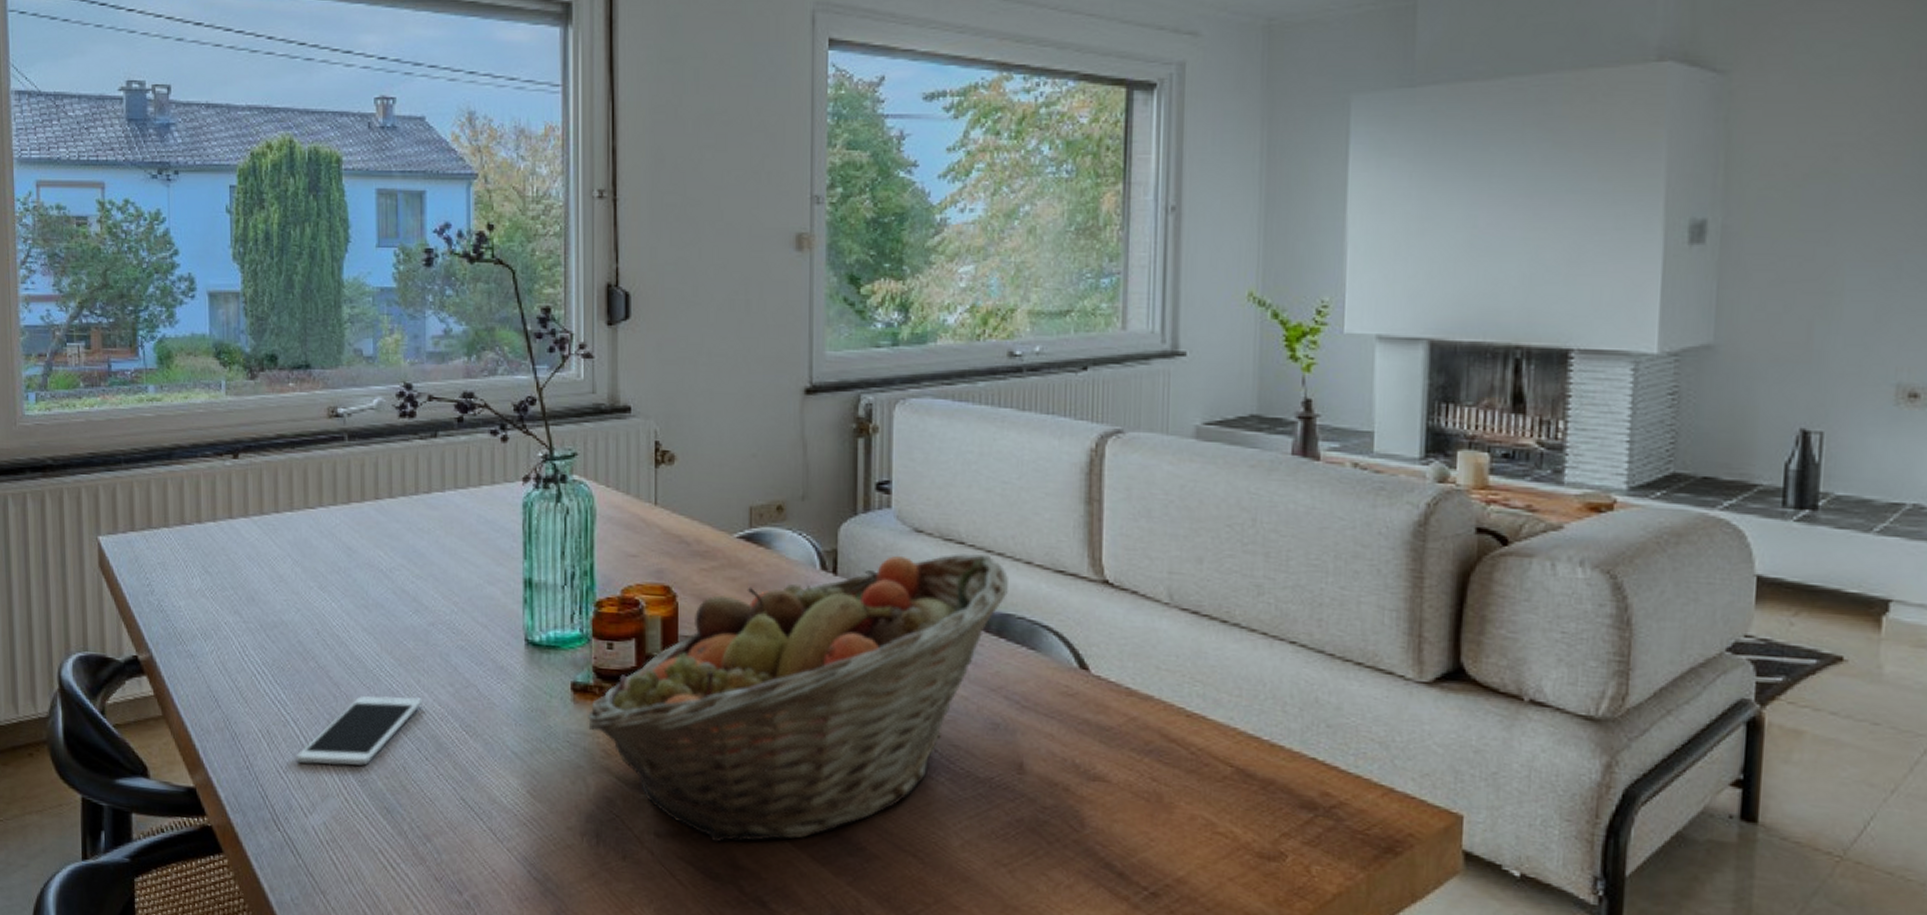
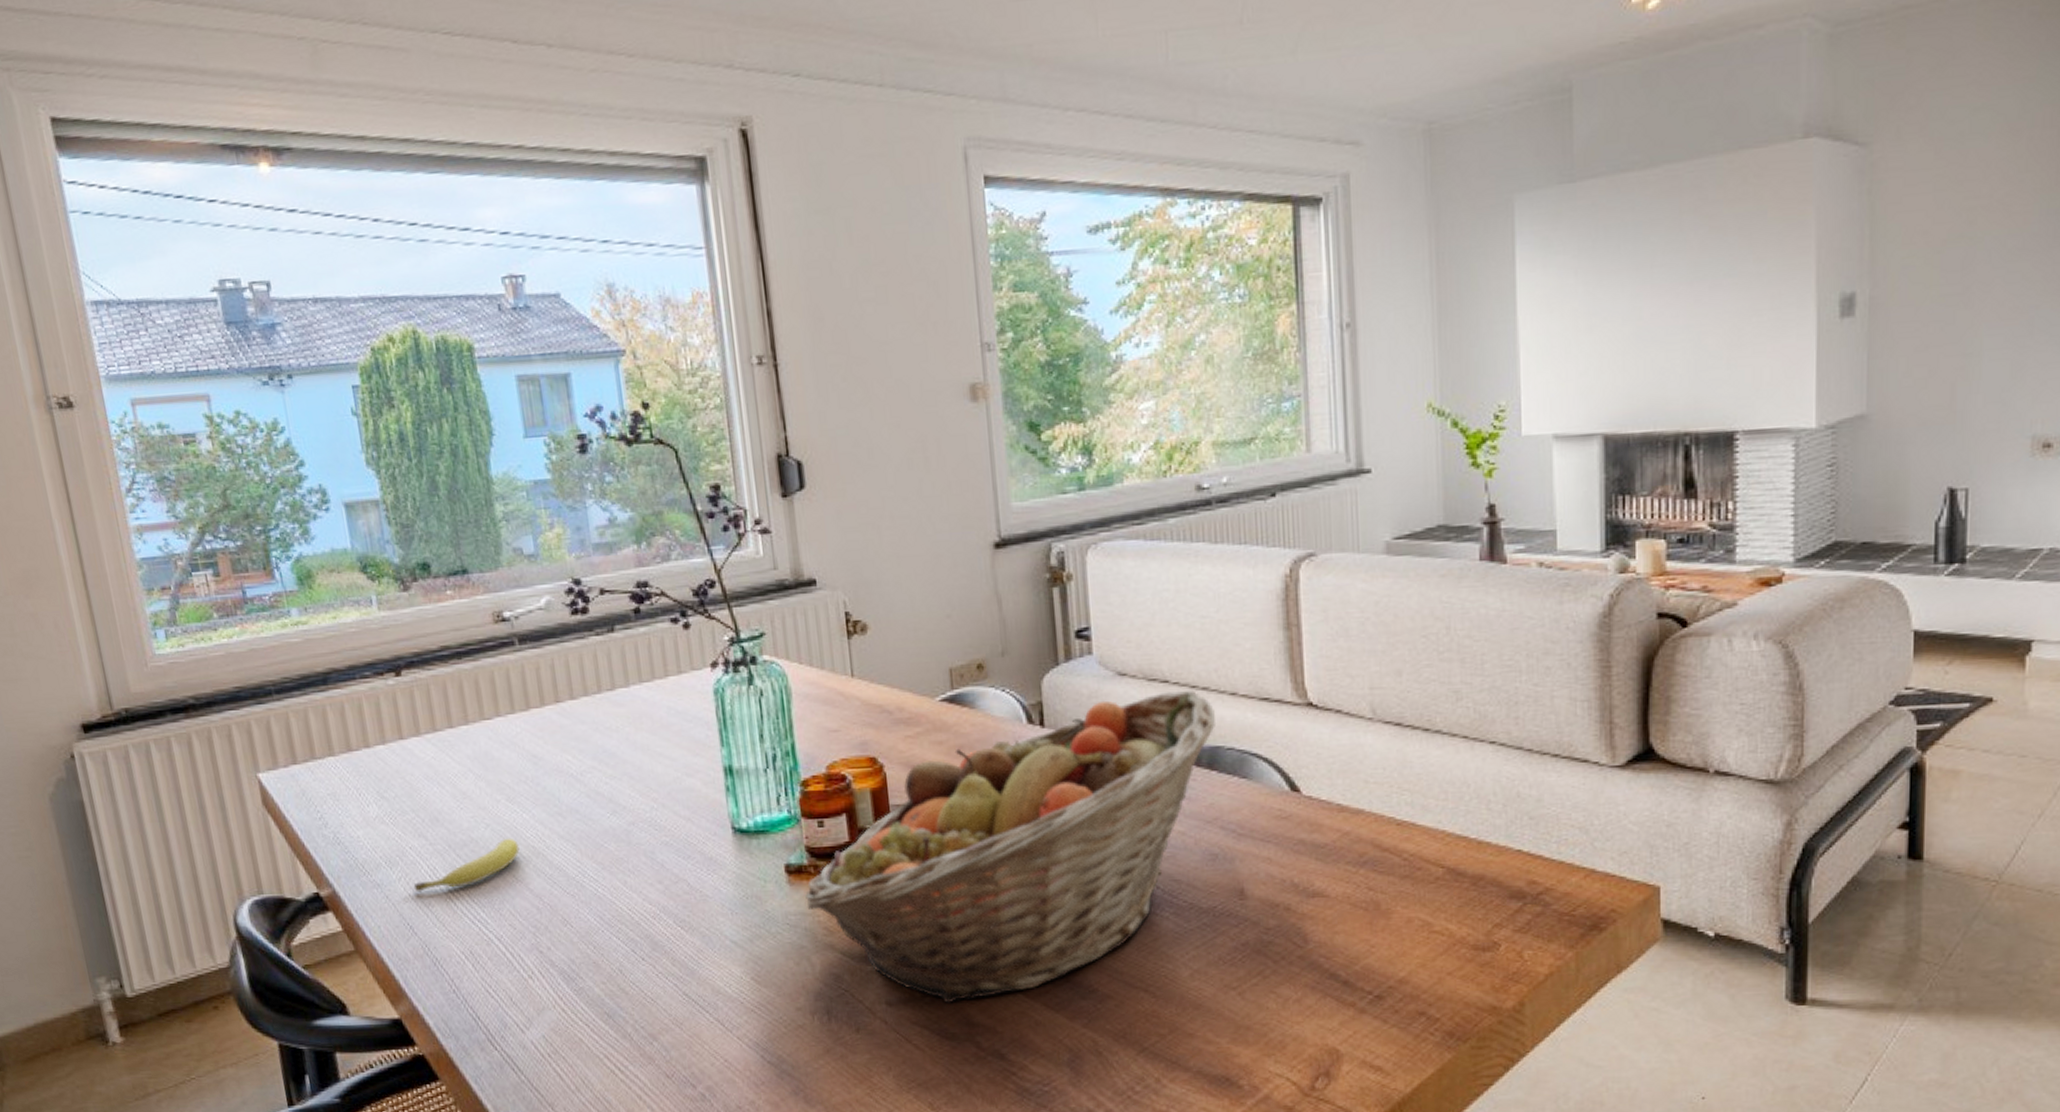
fruit: none [223,624,325,667] -> present [413,837,520,892]
cell phone: present [296,696,422,766] -> none [504,899,632,980]

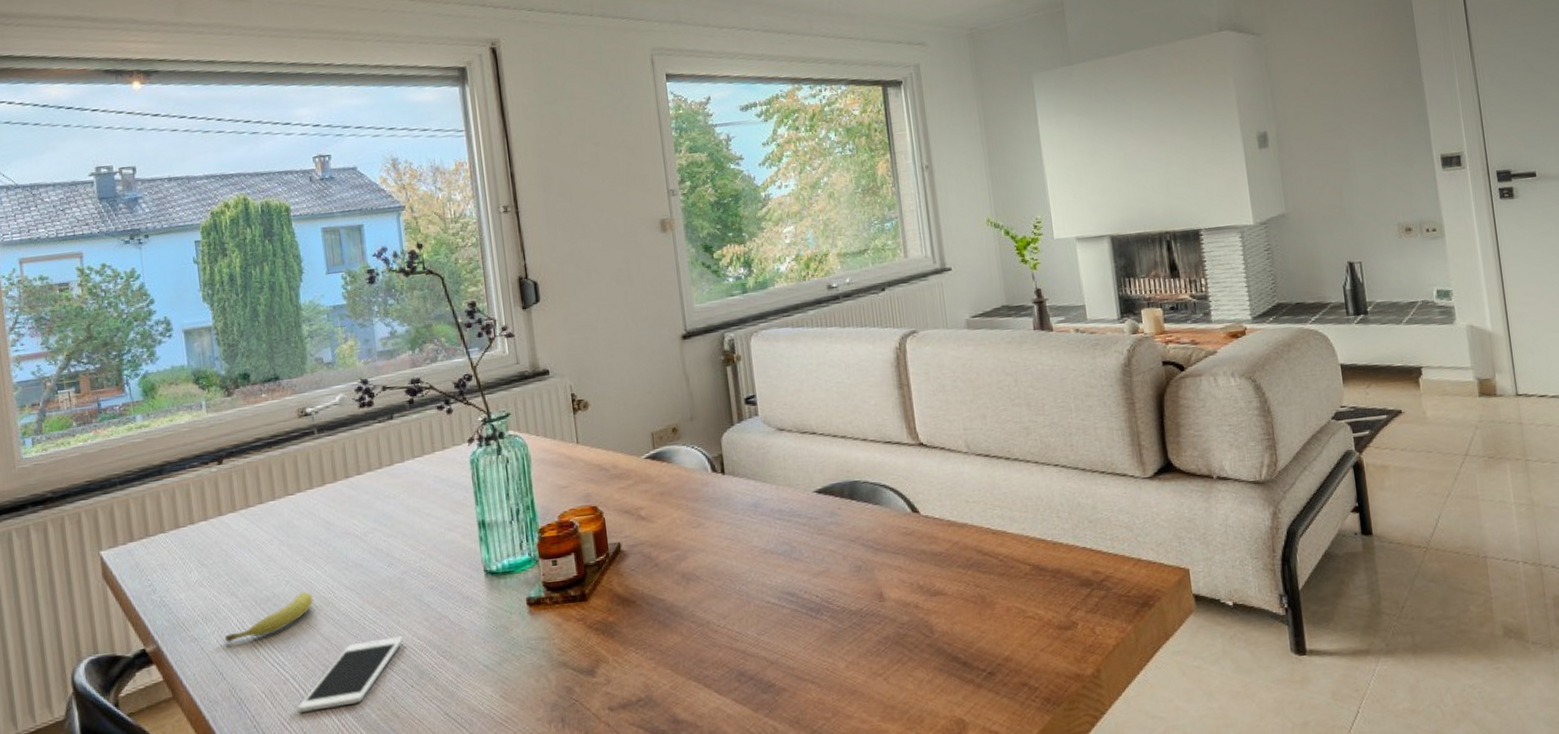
cell phone: none [504,899,632,980] -> present [297,636,404,713]
fruit basket: present [805,690,1217,1004] -> none [543,439,854,706]

